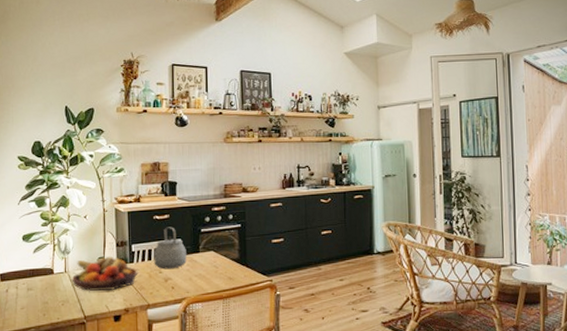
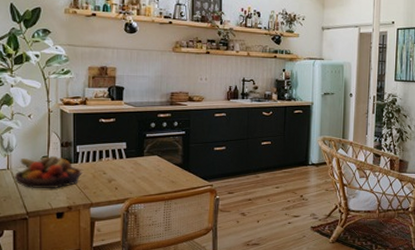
tea kettle: present [153,227,187,270] -> none [98,130,131,171]

